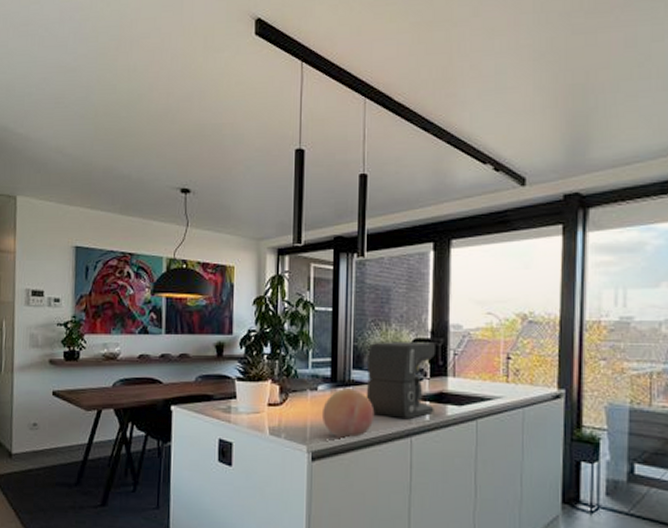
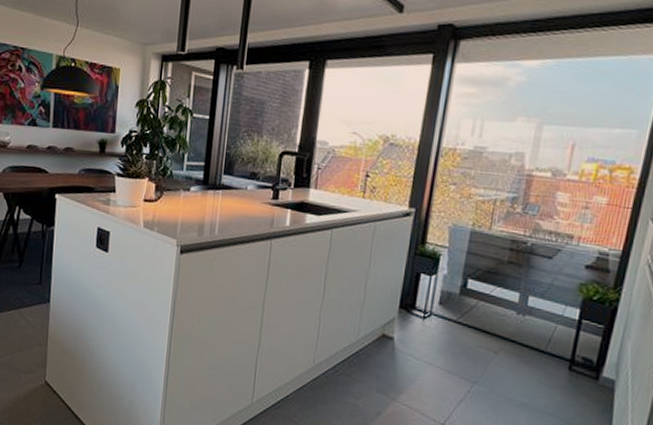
fruit: present [321,387,375,438] -> none [192,190,241,237]
coffee maker: present [366,342,436,420] -> none [233,151,303,224]

